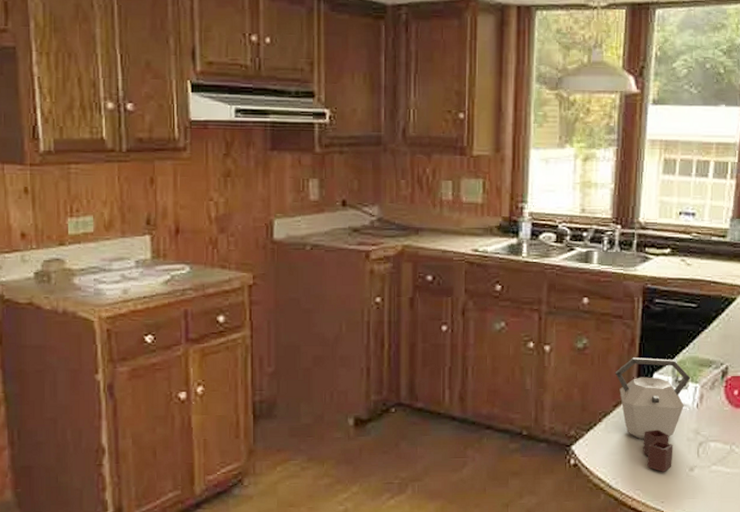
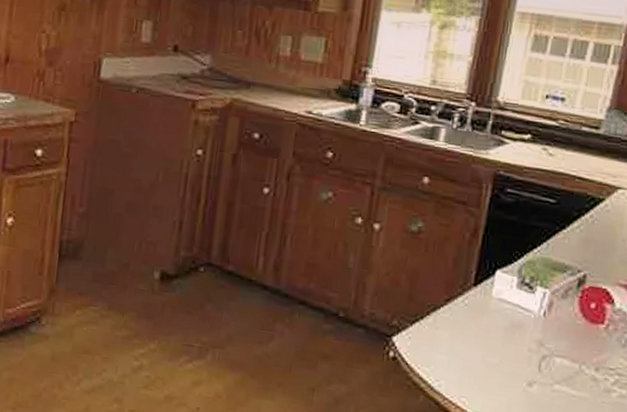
kettle: present [615,358,691,472] -> none [451,250,540,382]

